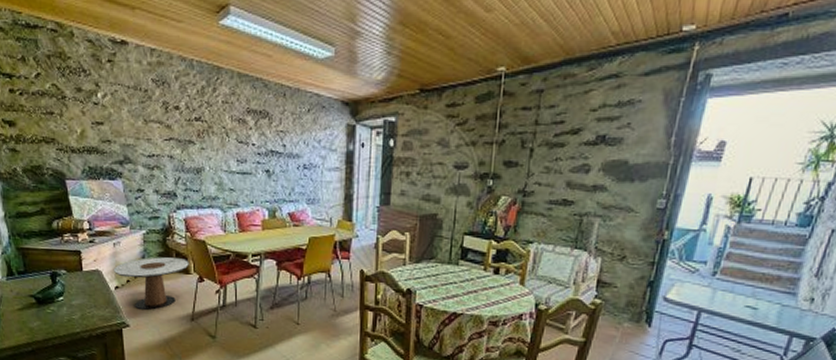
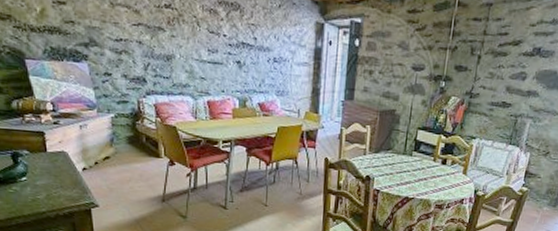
side table: present [113,257,189,310] -> none [80,140,160,191]

